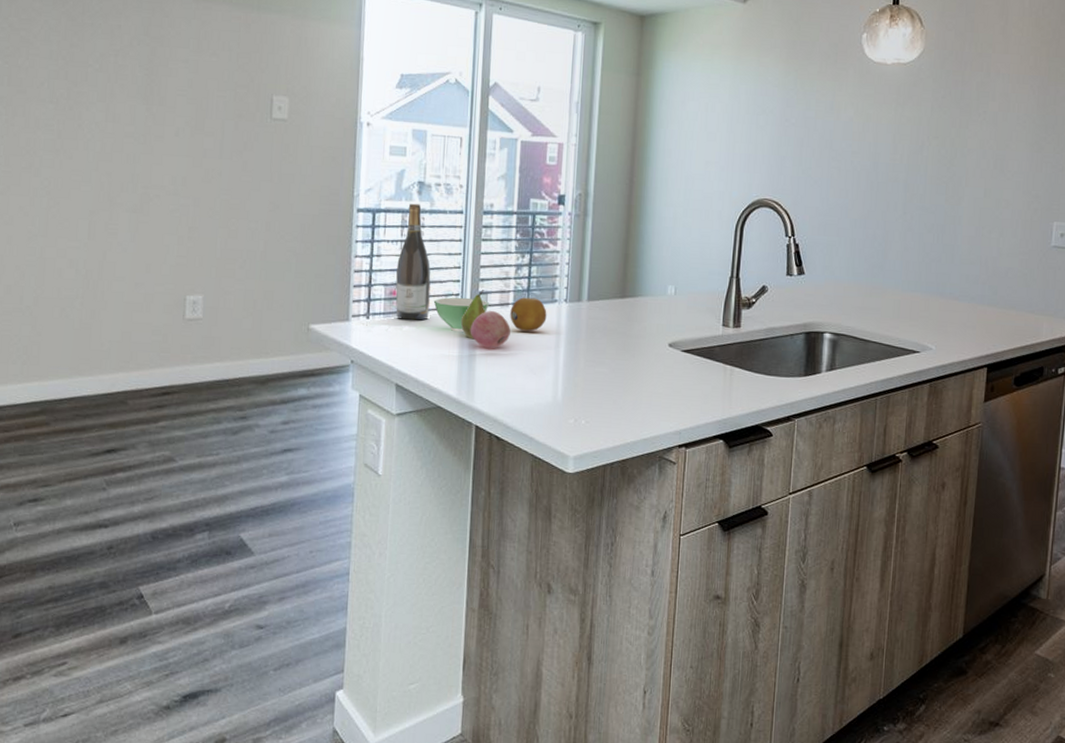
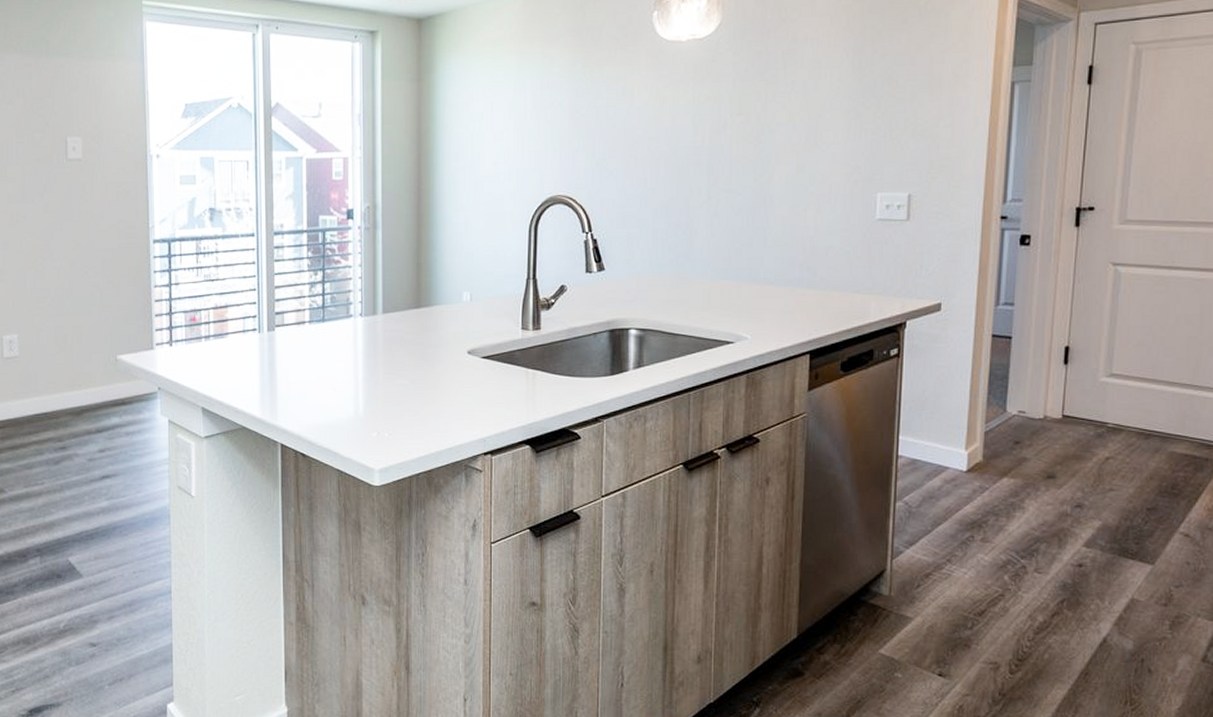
wine bottle: present [395,203,431,321] -> none [195,230,228,344]
bowl: present [433,297,490,333] -> none [232,319,286,354]
fruit: present [460,290,486,340] -> none [259,310,283,360]
fruit: present [470,310,511,349] -> none [269,329,308,368]
fruit: present [510,297,547,332] -> none [307,314,343,348]

